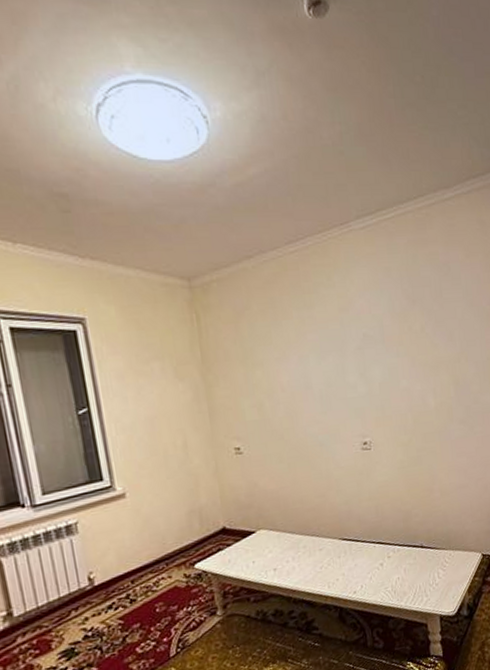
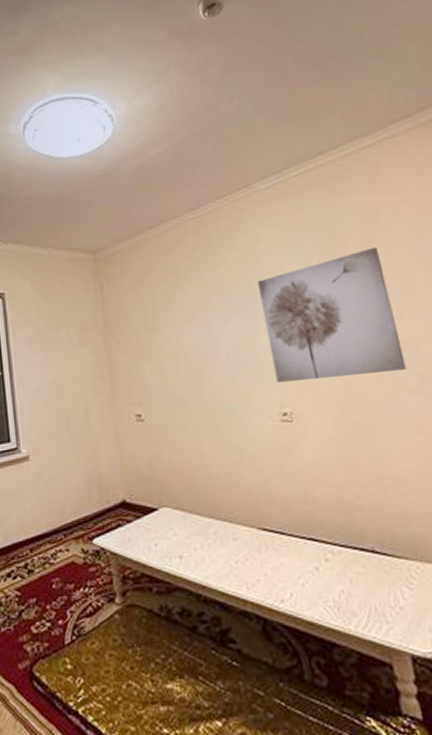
wall art: none [349,296,458,416] -> present [258,246,407,382]

